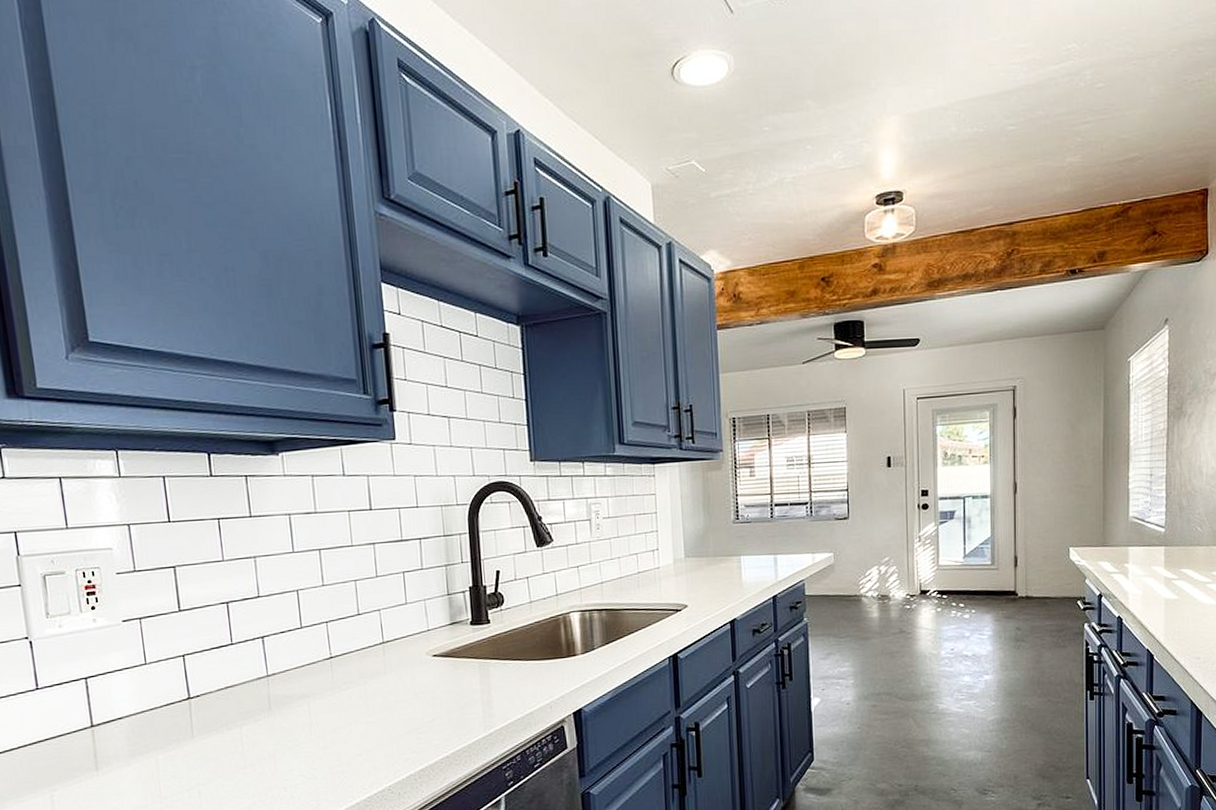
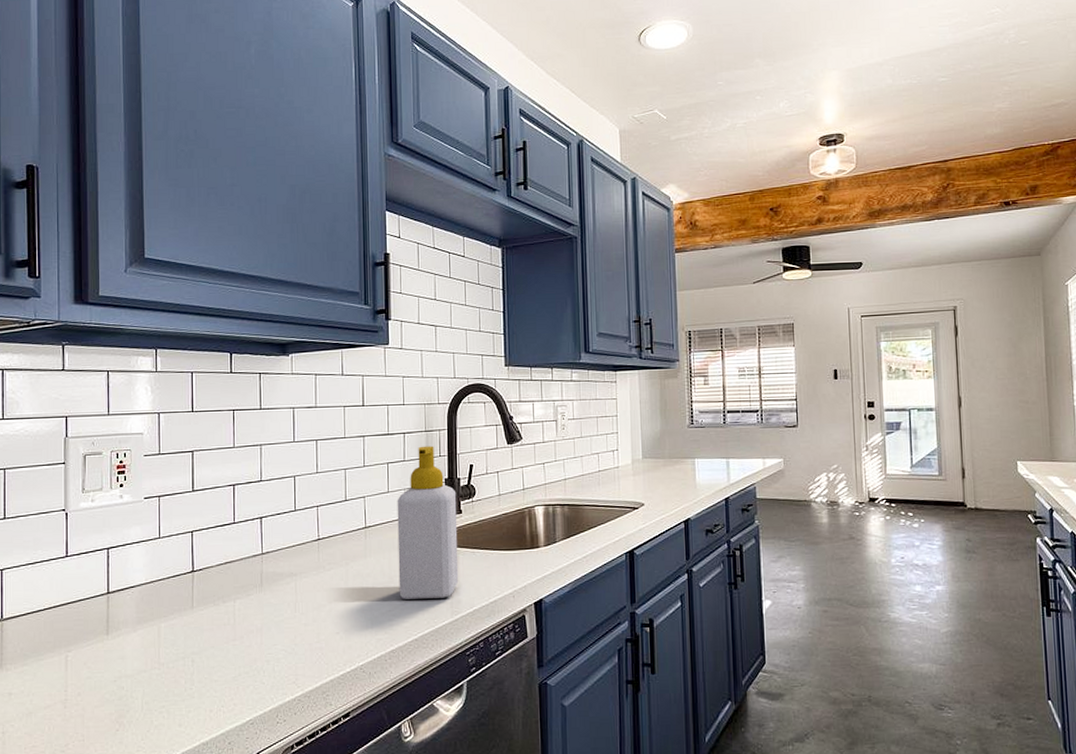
soap bottle: none [416,551,491,716] -> present [397,446,459,599]

